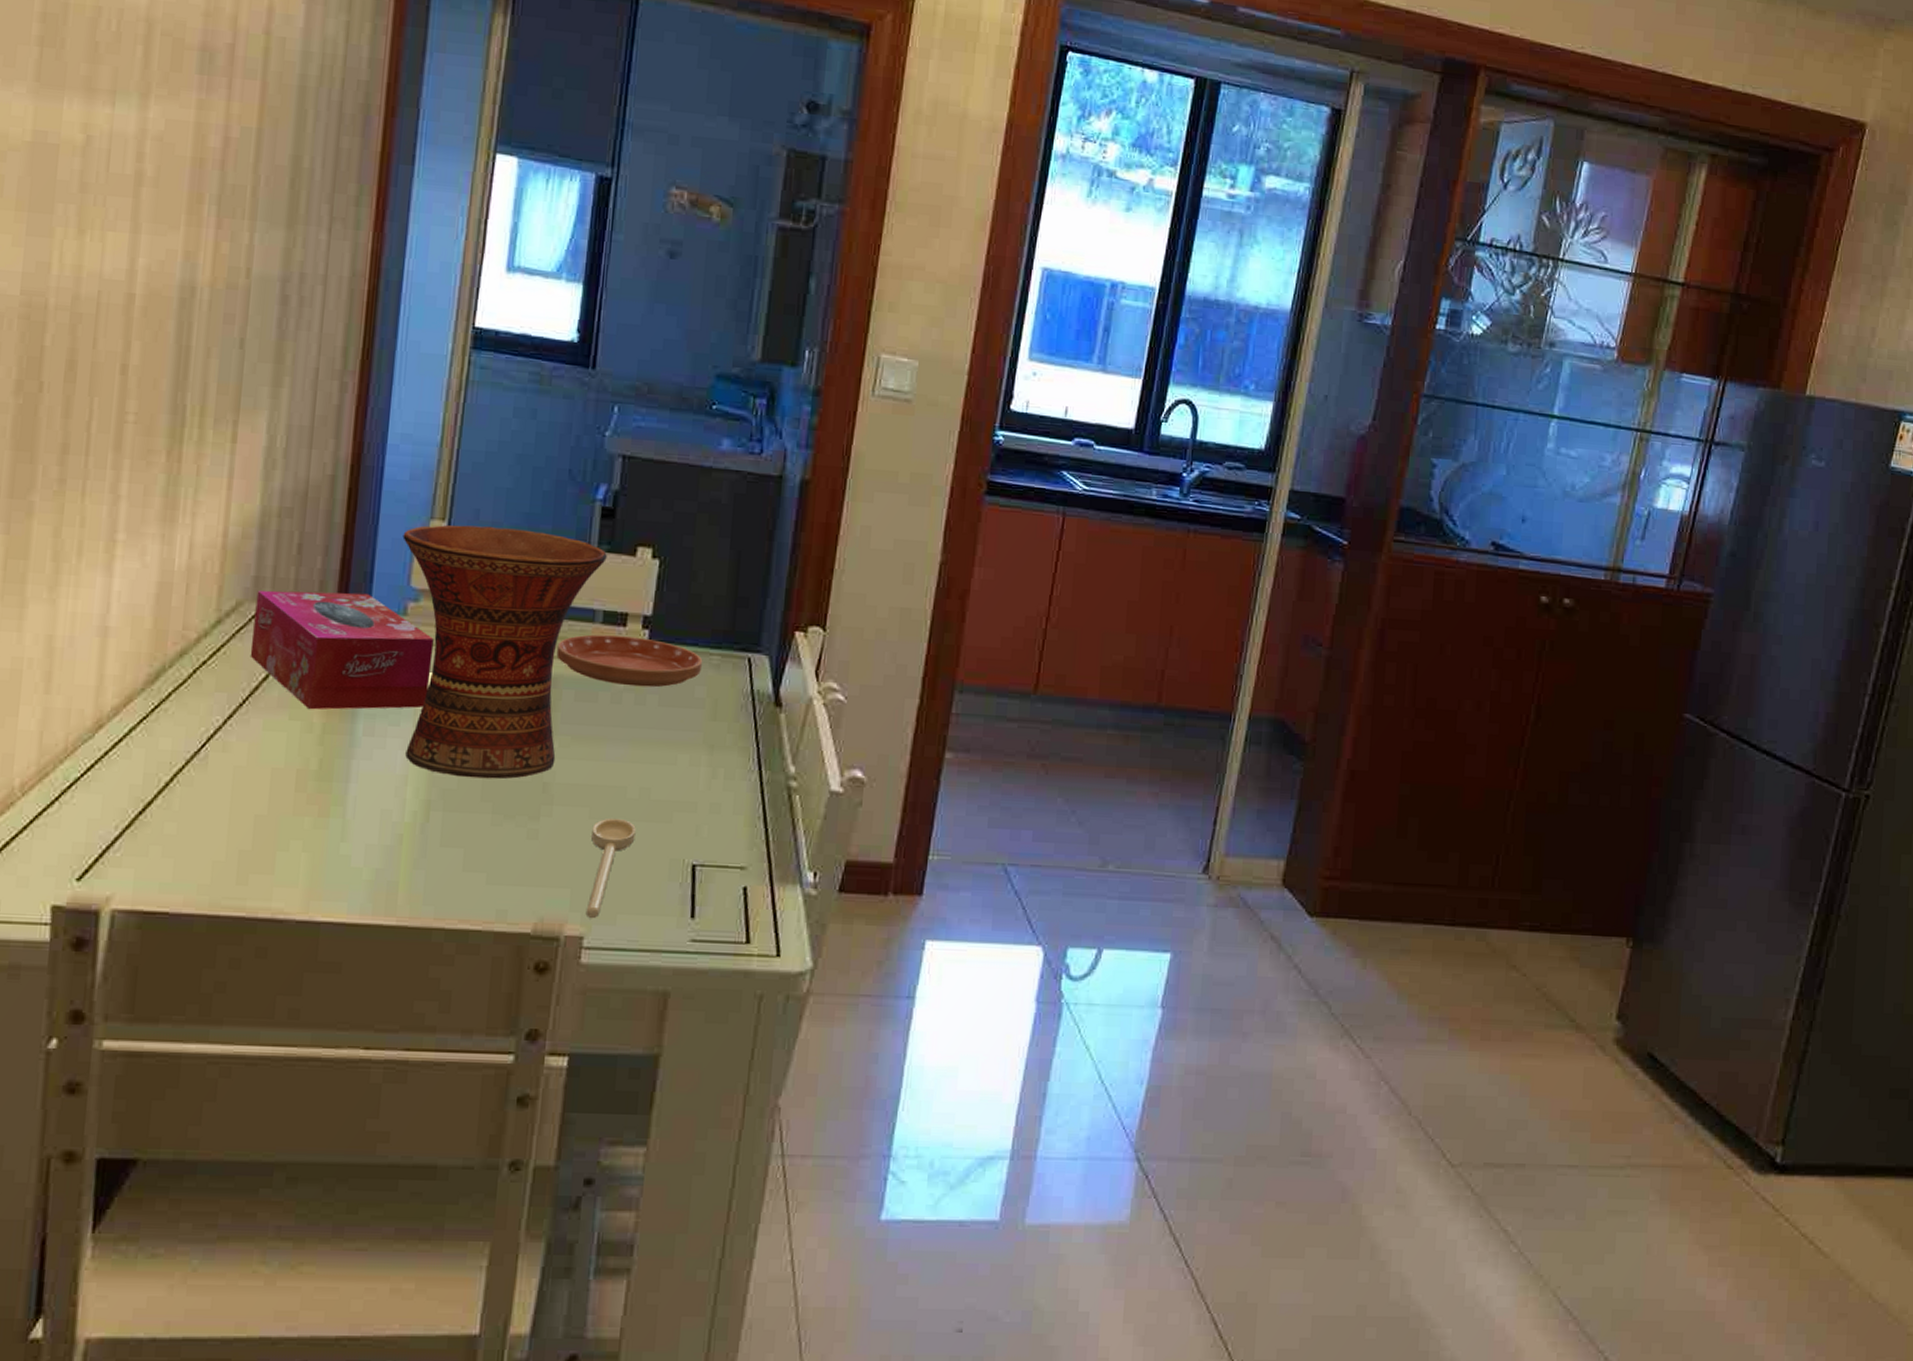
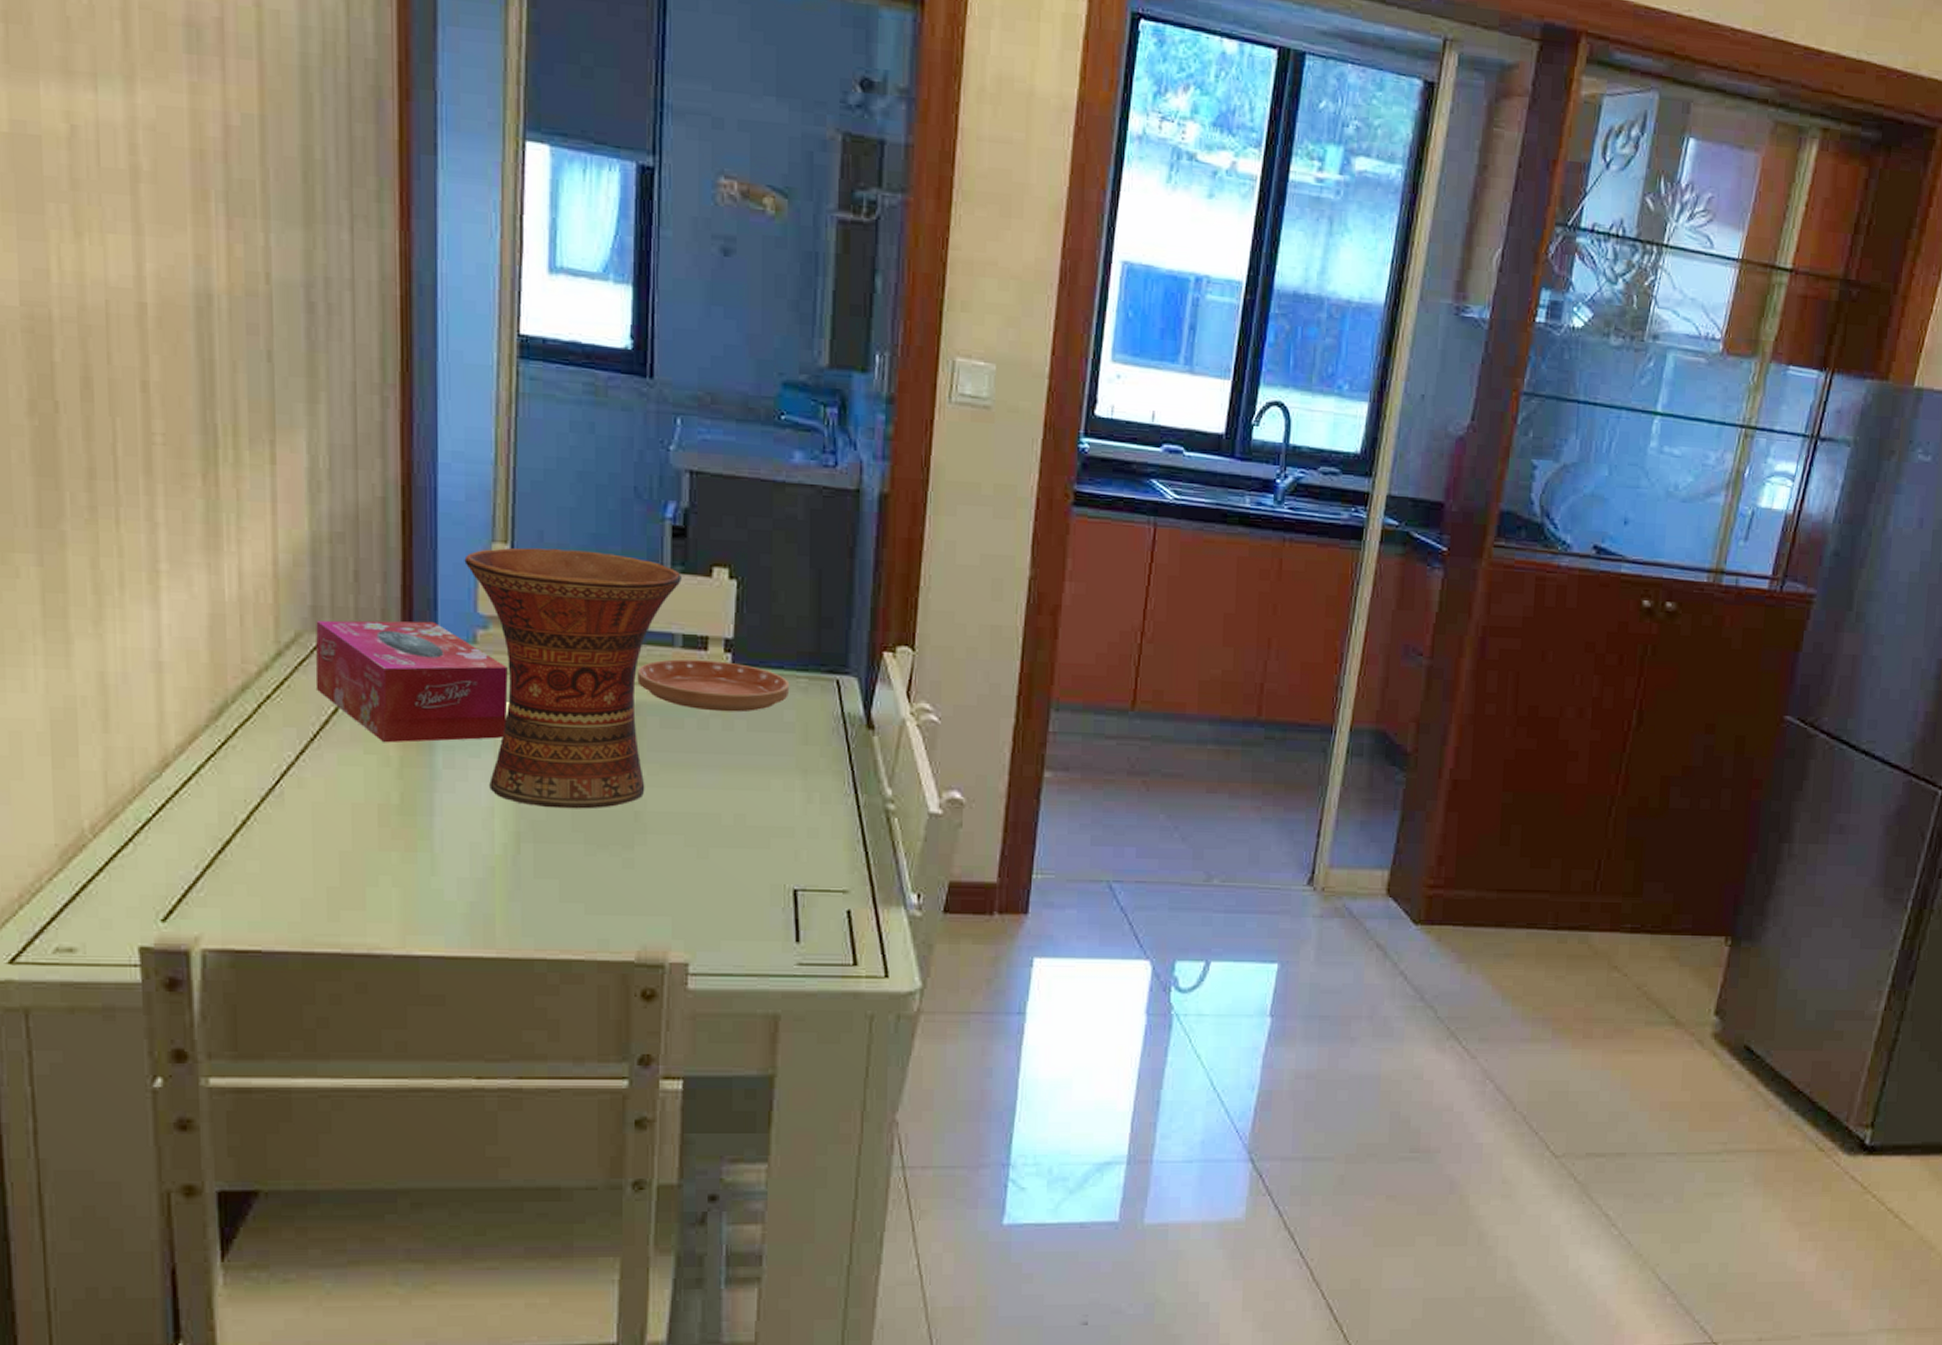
spoon: present [585,818,636,919] -> none [689,845,734,946]

